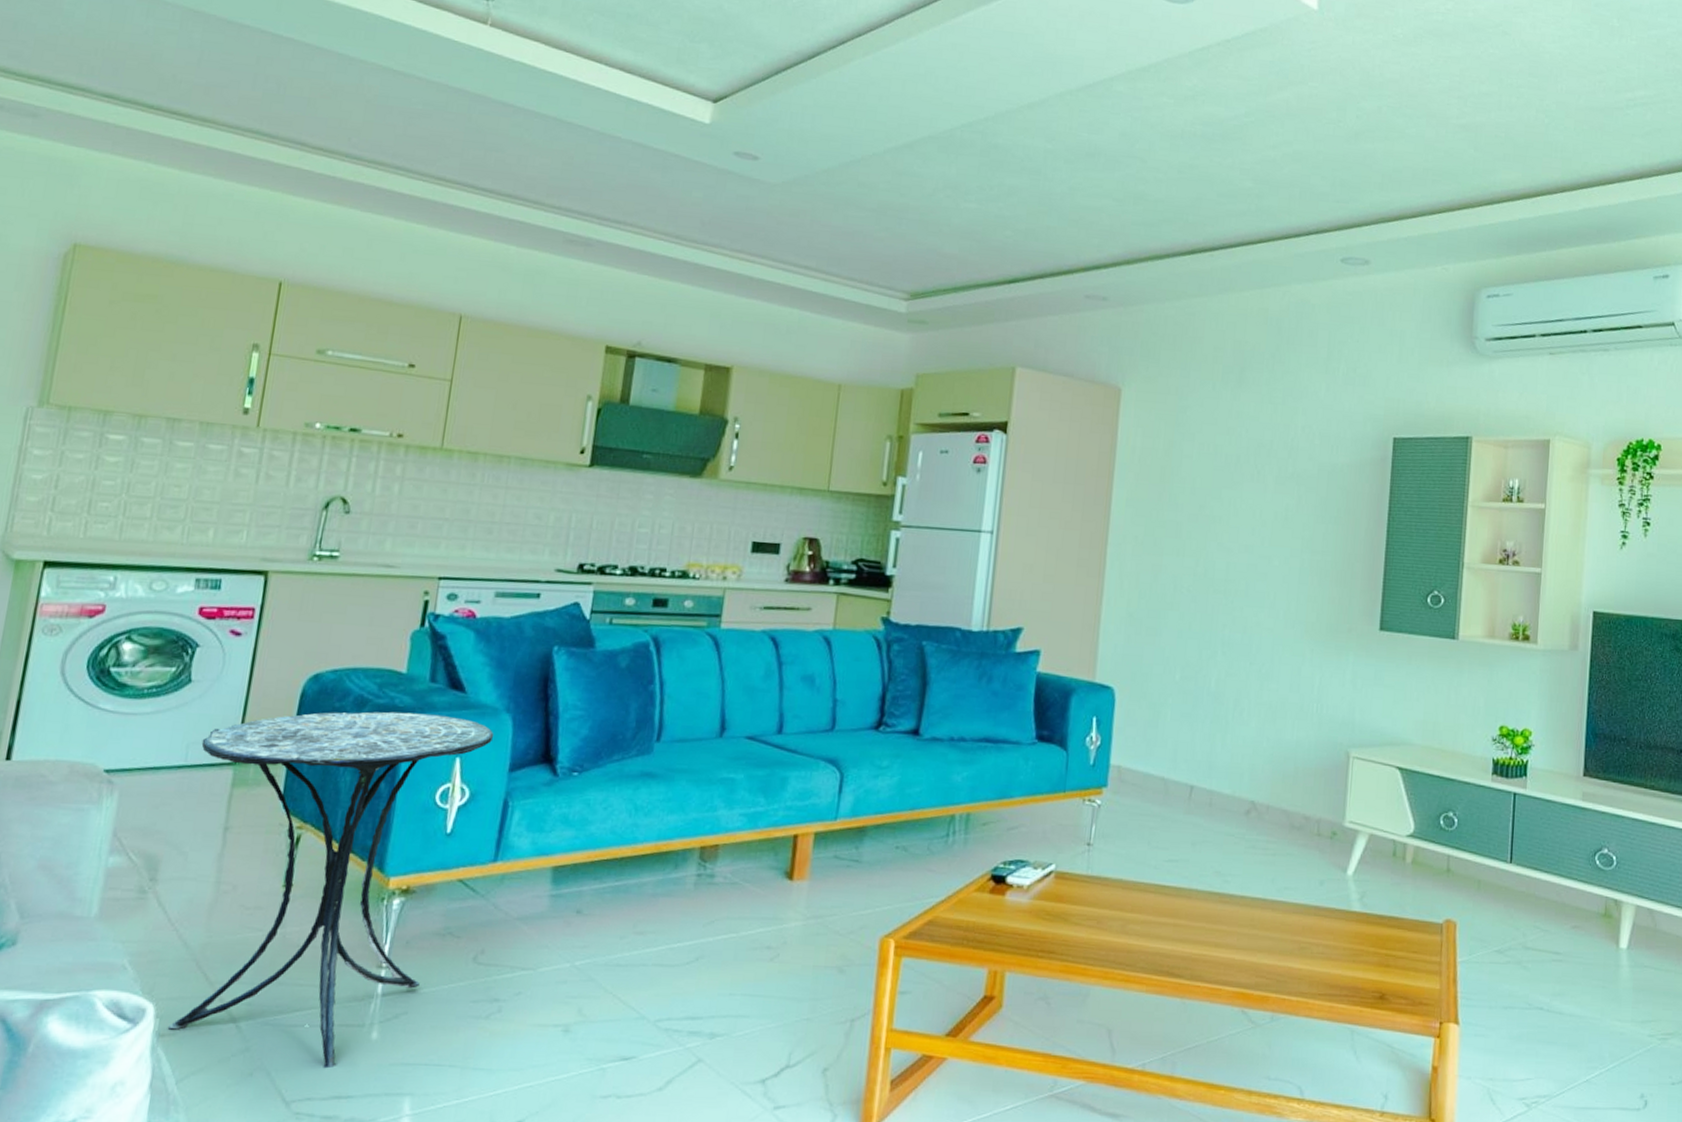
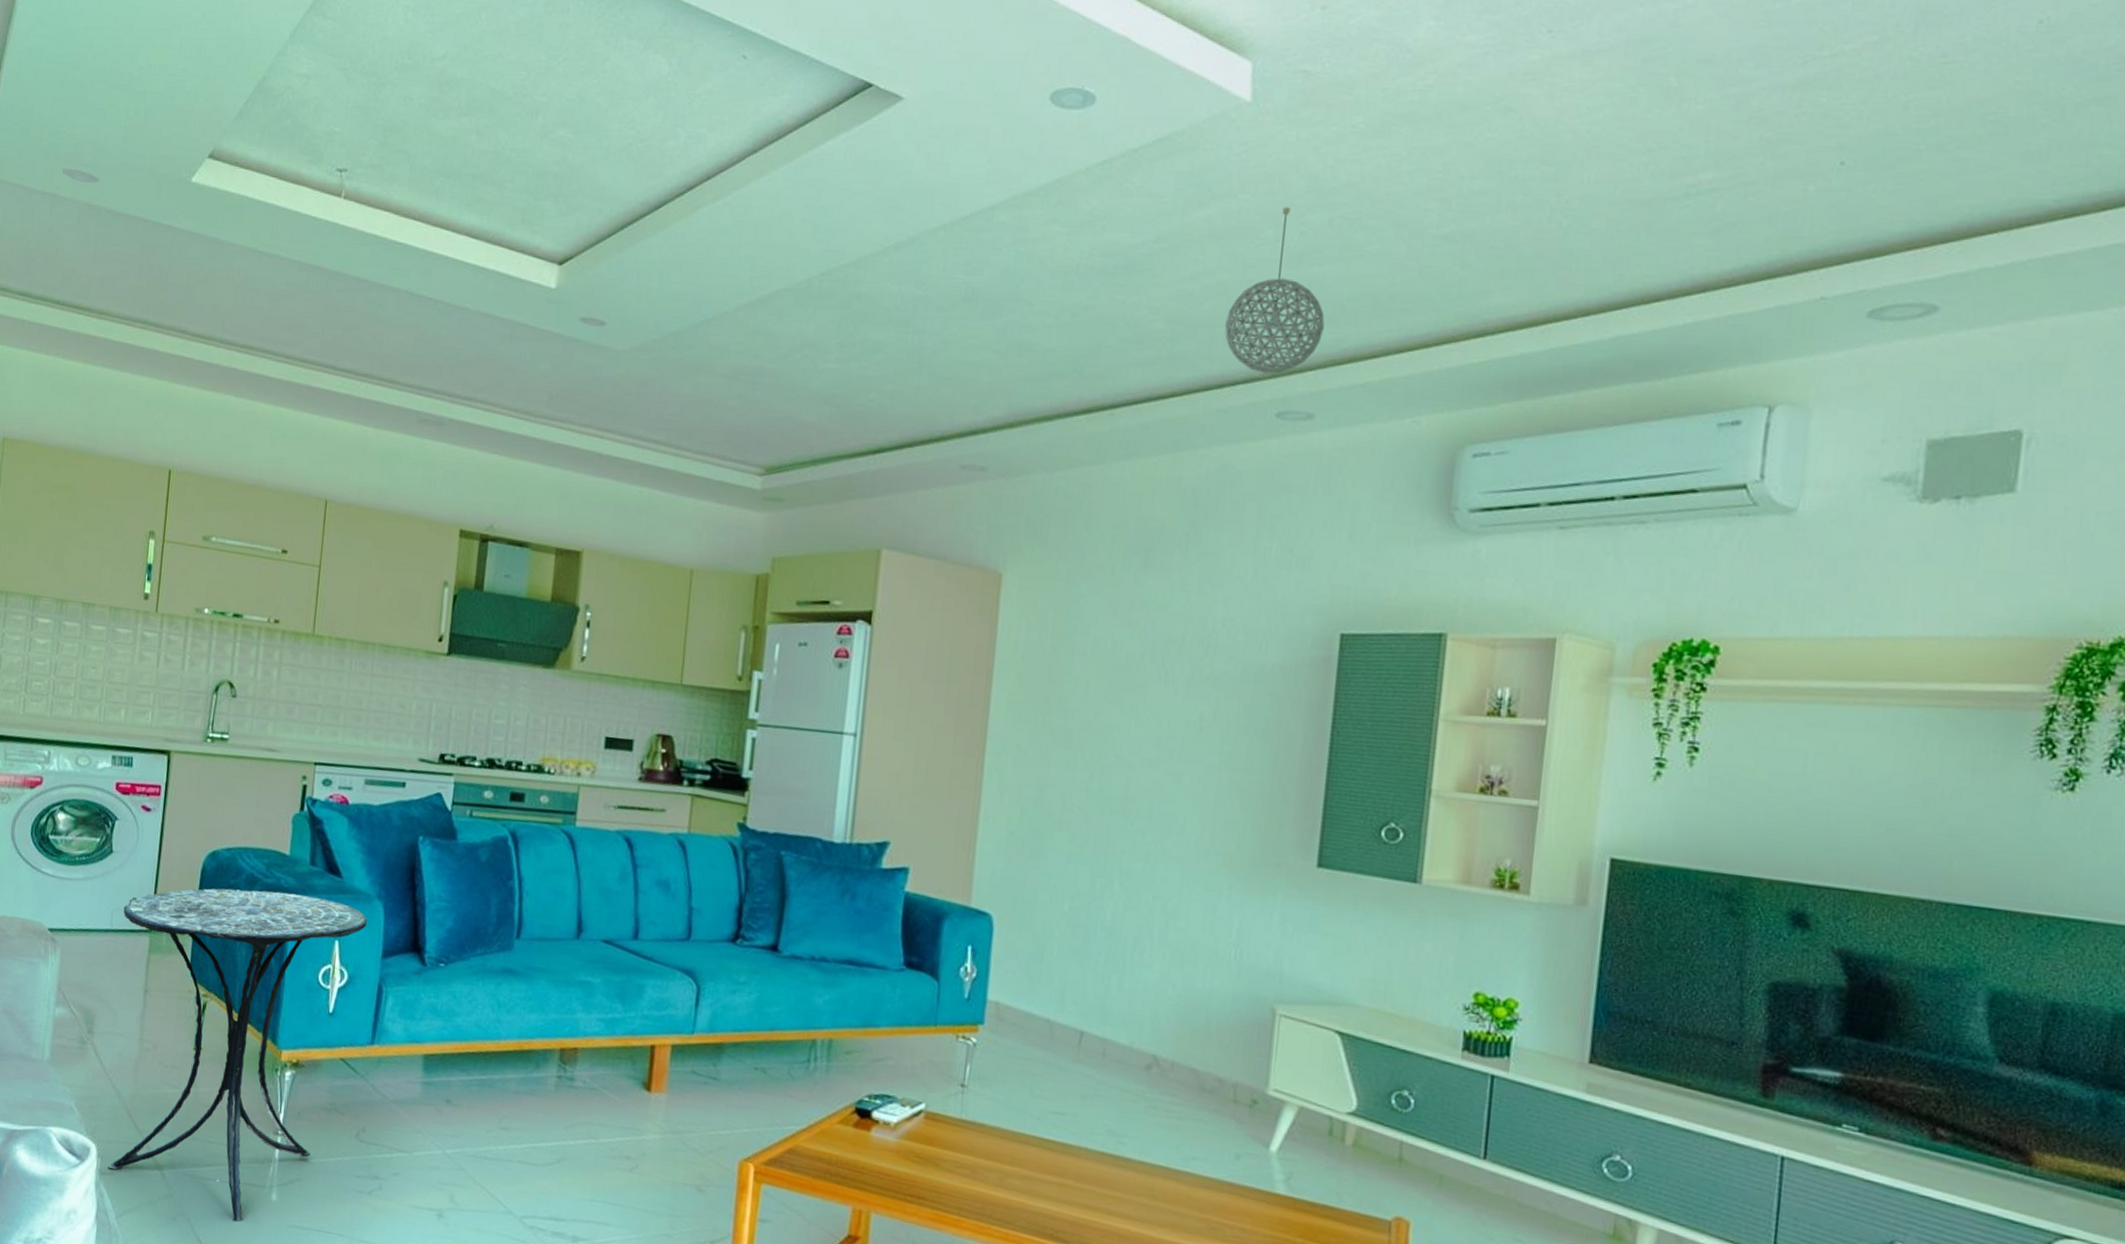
pendant light: none [1300,95,1377,228] -> present [1224,207,1325,374]

